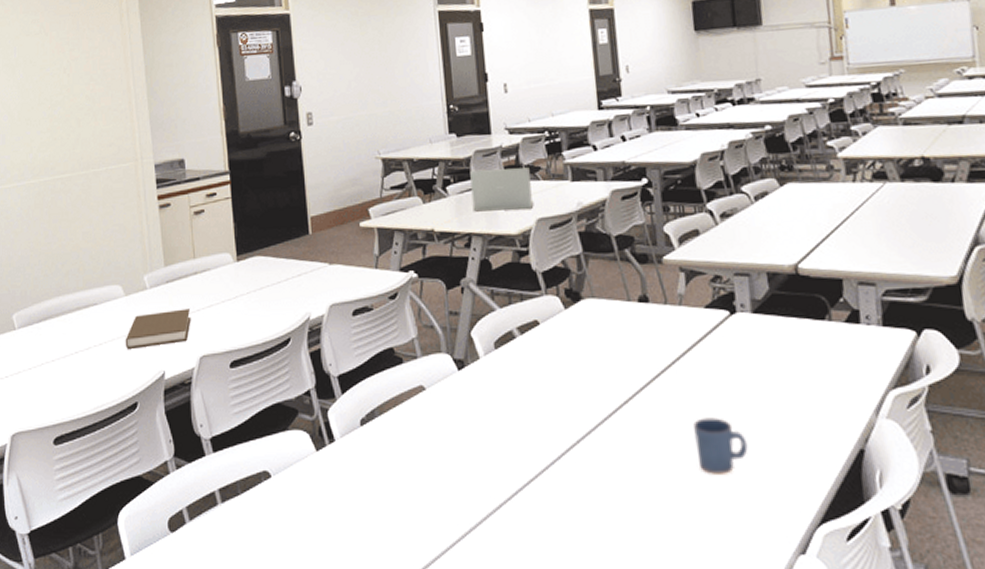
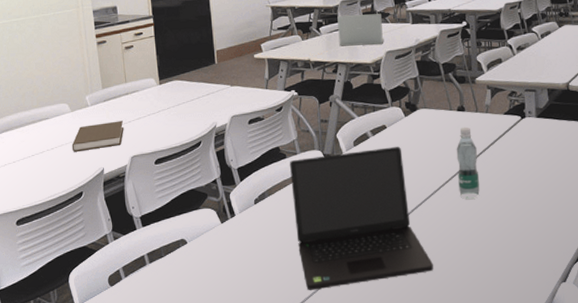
laptop: none [408,351,611,550] -> present [290,147,434,290]
bottle: none [637,324,674,427] -> present [456,127,480,199]
mug: present [693,418,748,474] -> none [493,191,530,230]

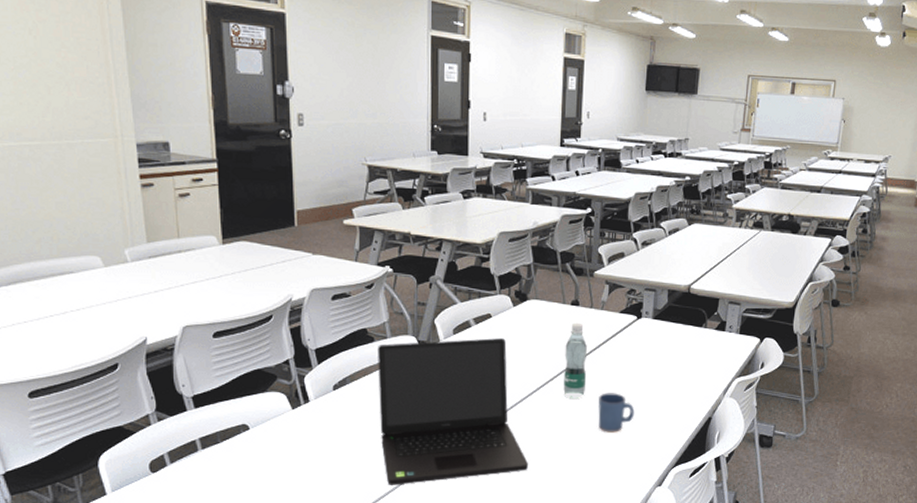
book: present [72,121,124,152] -> none [104,283,175,316]
laptop: present [337,13,384,46] -> none [446,185,498,223]
mug: none [493,191,530,230] -> present [598,393,635,433]

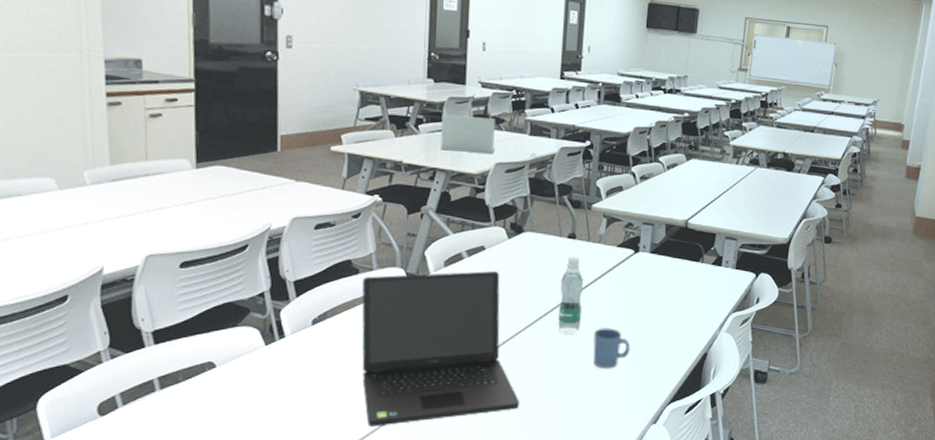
laptop: none [446,185,498,223] -> present [440,113,495,154]

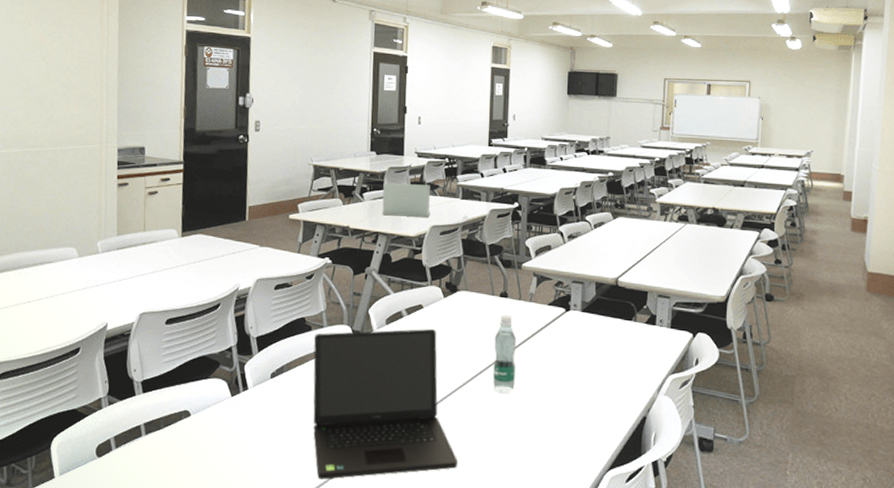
mug: present [593,328,631,369] -> none [528,387,566,430]

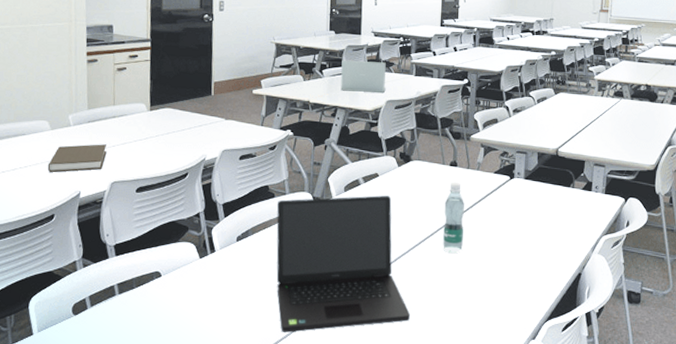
book: none [74,272,136,302] -> present [47,144,107,172]

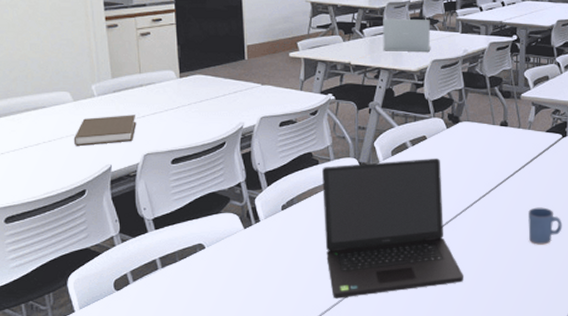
bottle: present [443,182,464,253] -> none [495,142,516,213]
mug: none [475,248,509,286] -> present [528,207,562,245]

